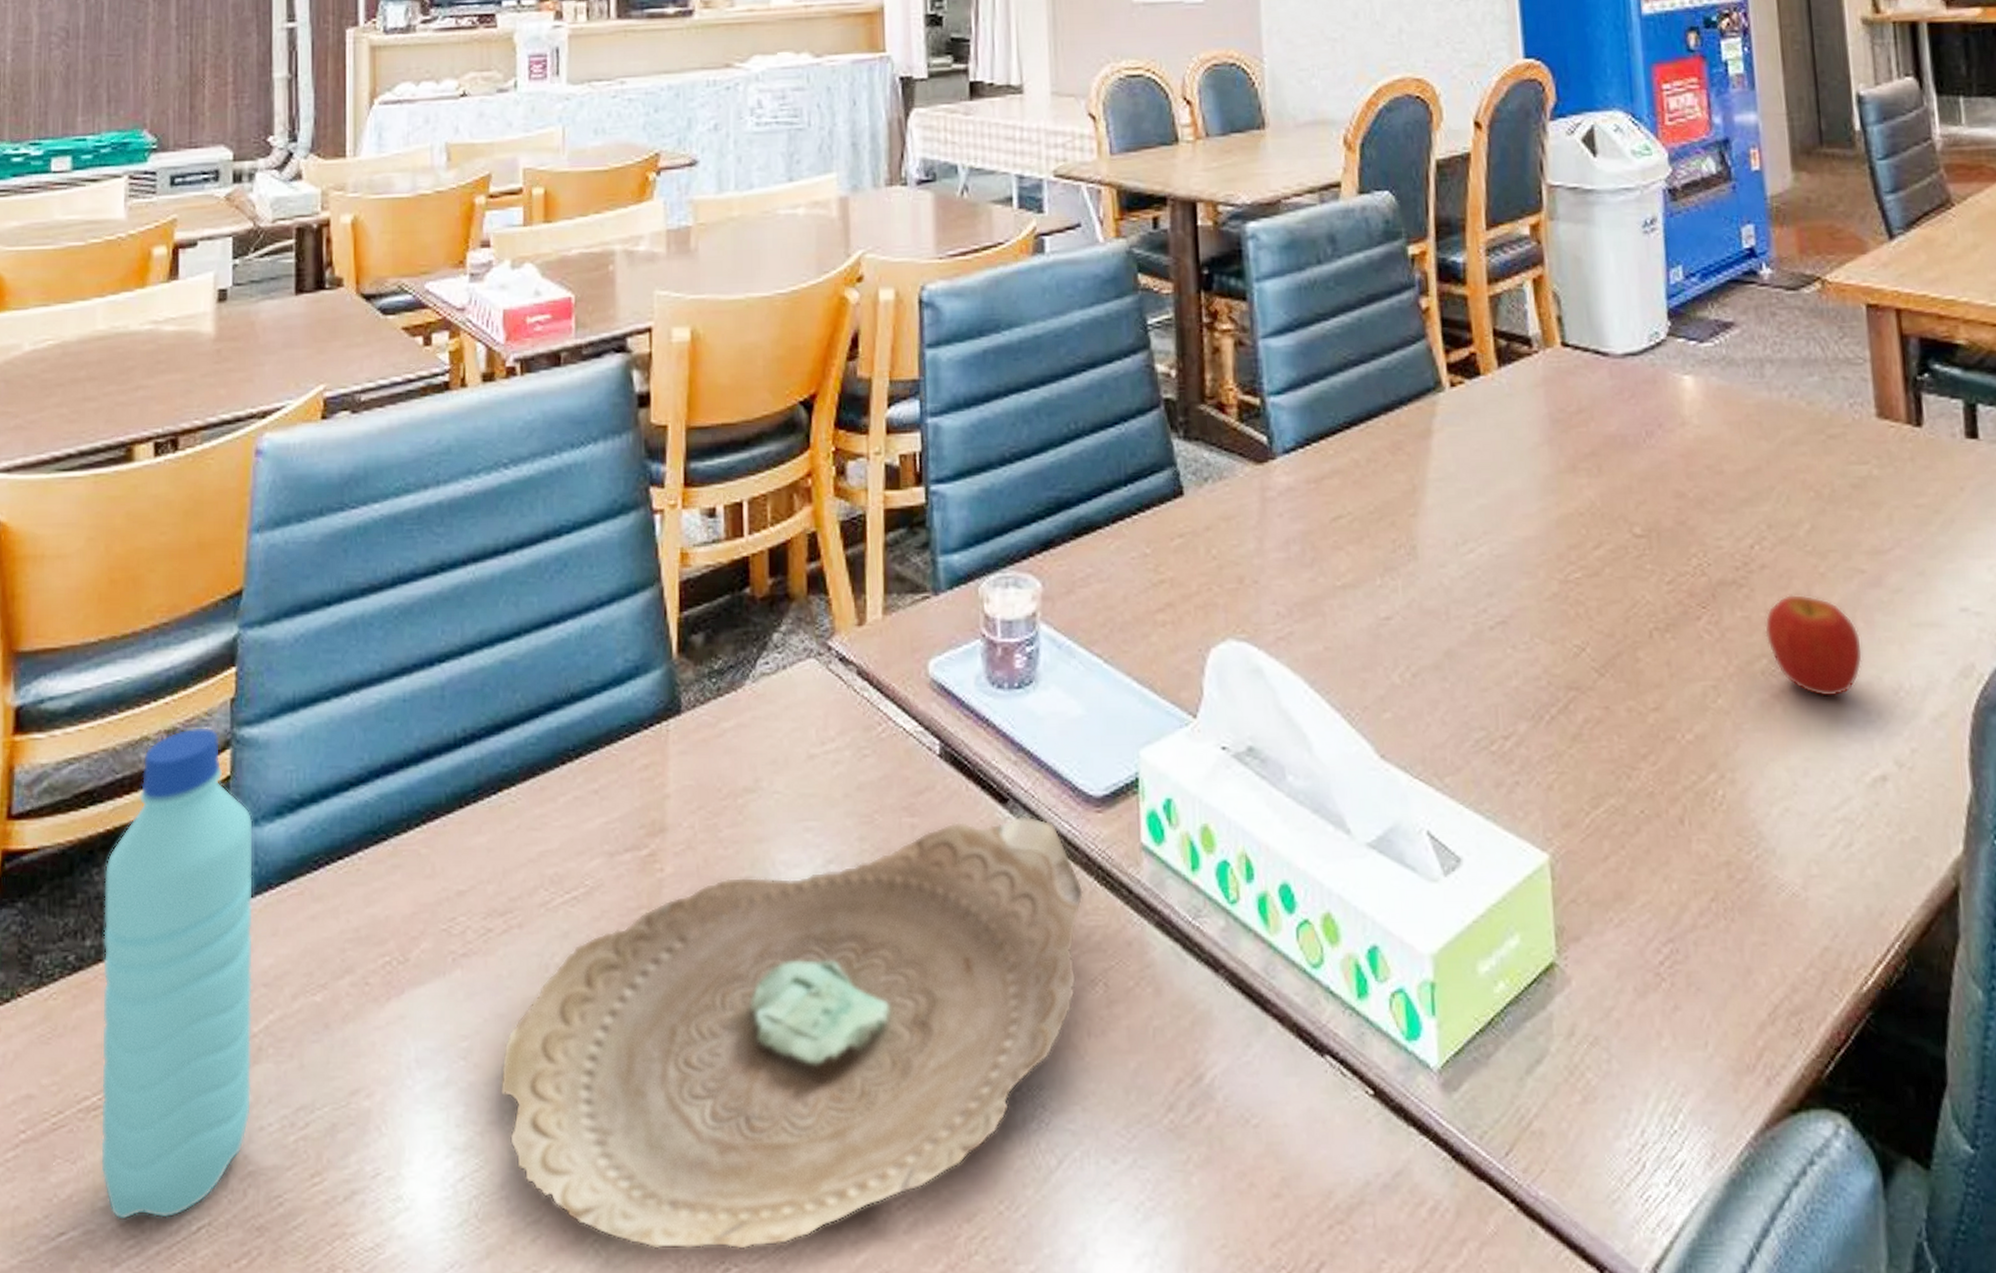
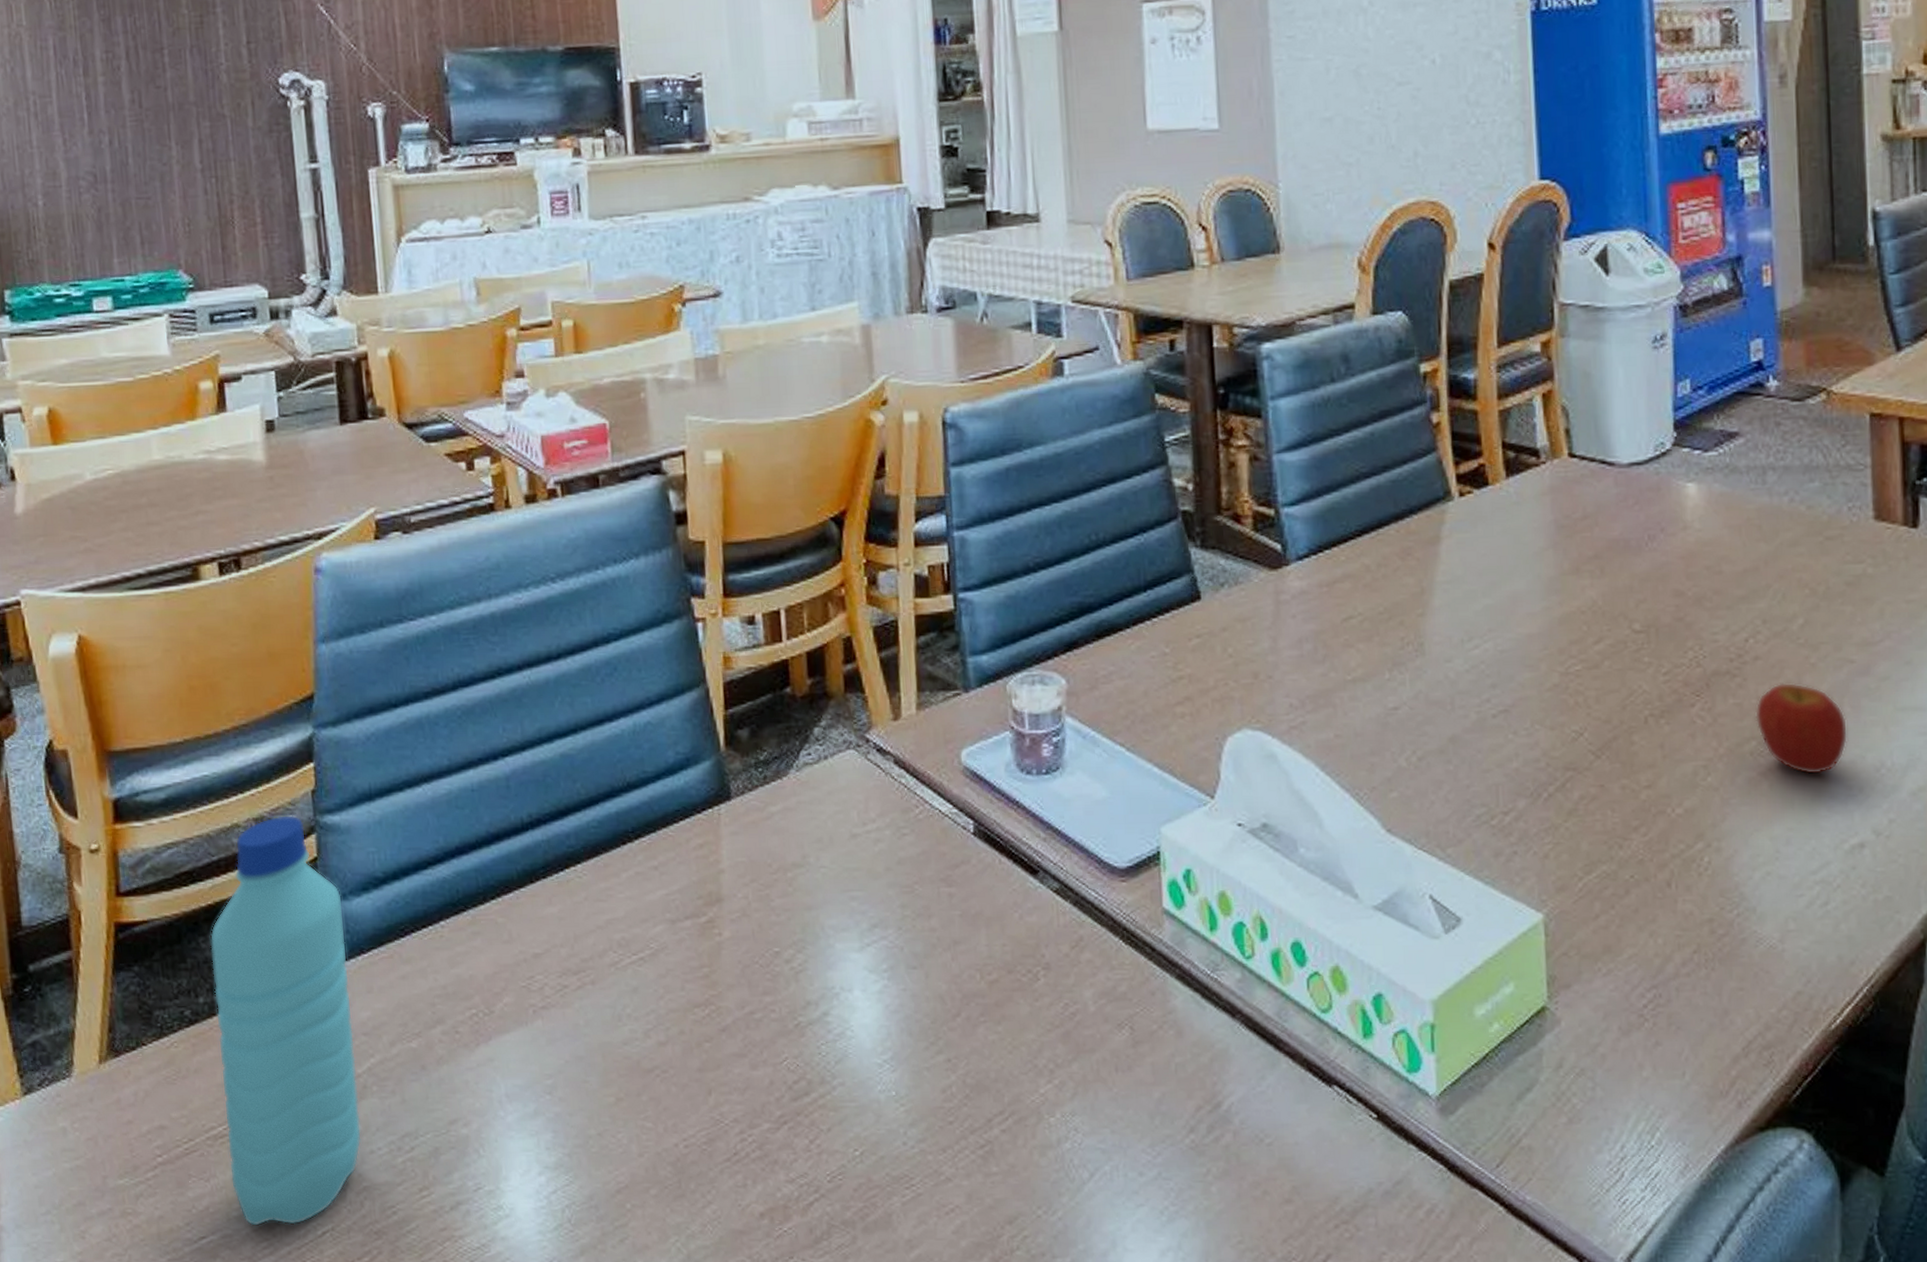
decorative bowl: present [500,816,1083,1249] -> none [583,885,1110,1247]

